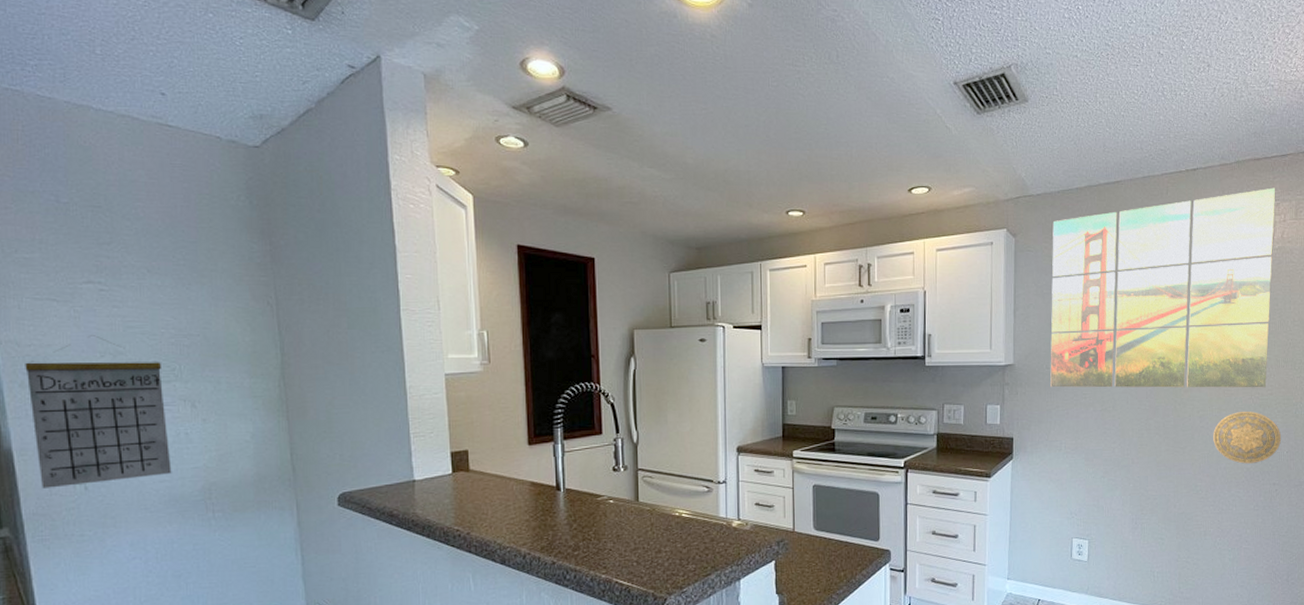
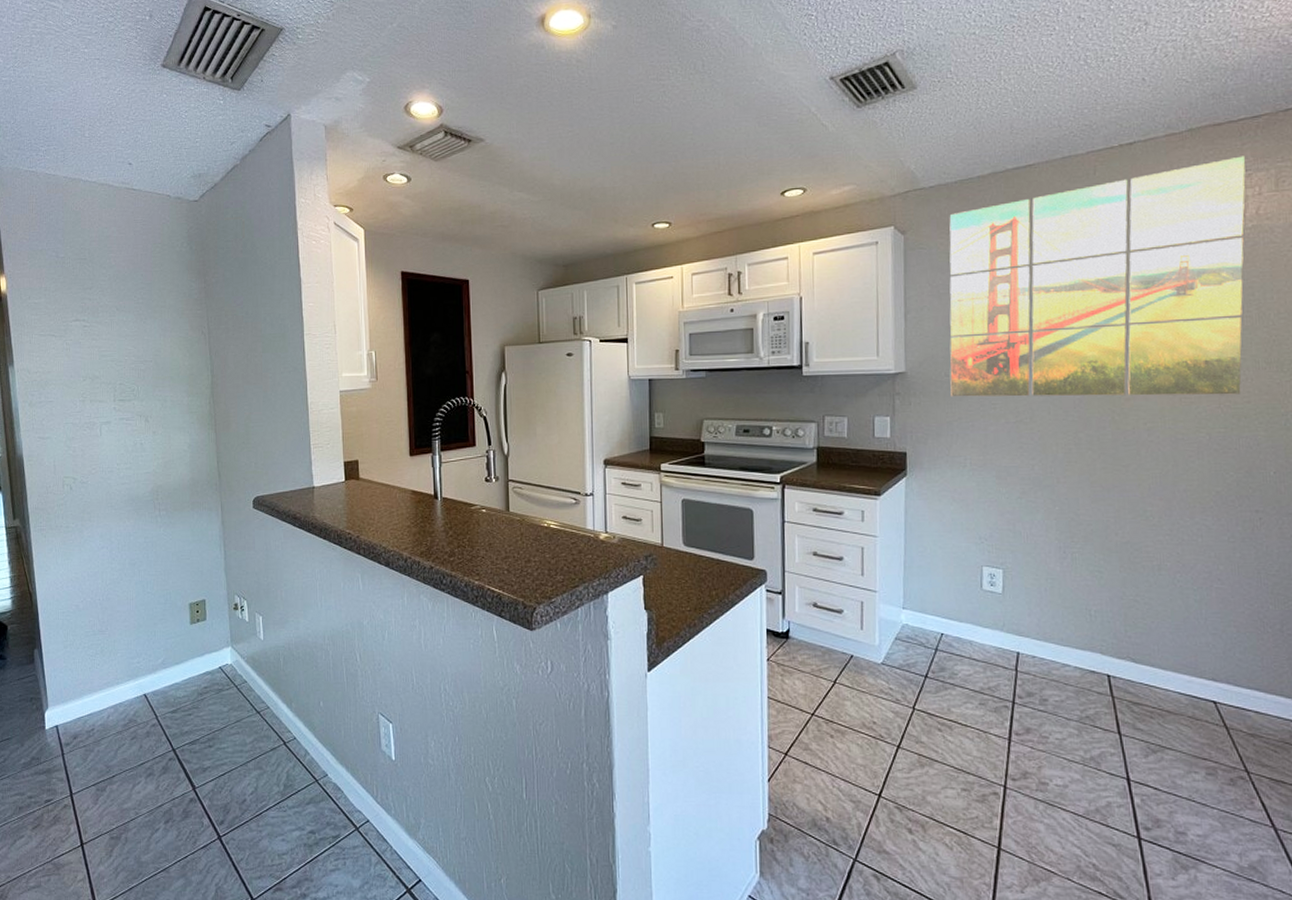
calendar: present [25,335,172,488] -> none [33,363,130,488]
decorative plate: present [1213,412,1282,464] -> none [1166,423,1266,486]

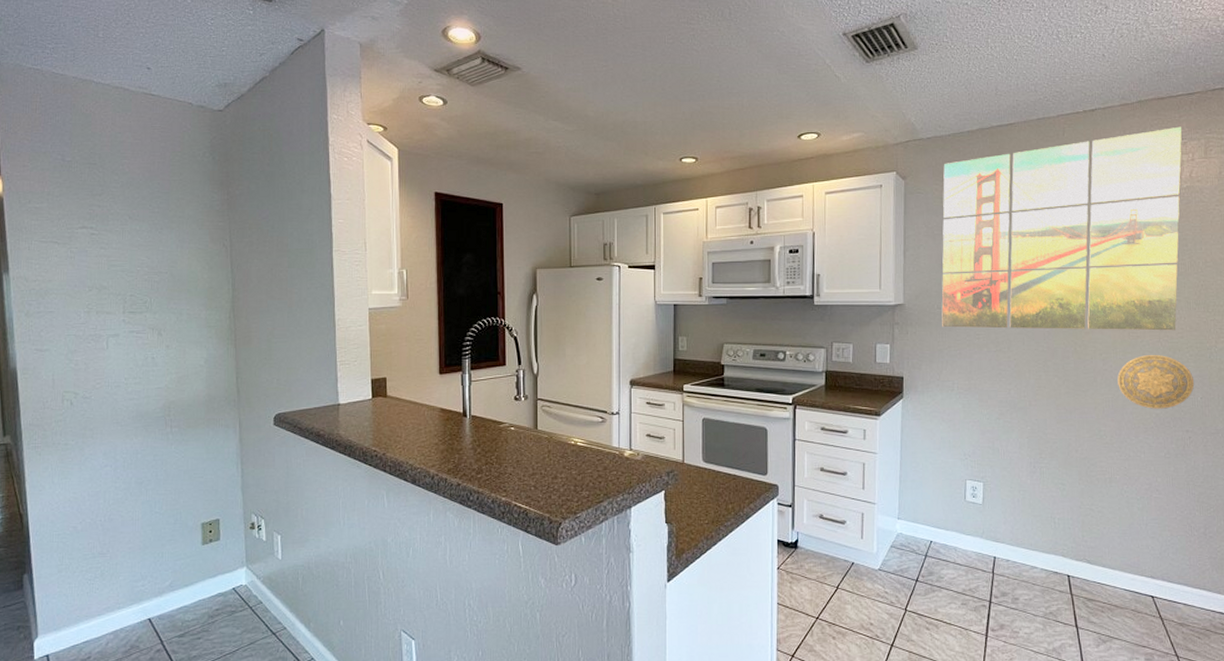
decorative plate: none [1166,423,1266,486] -> present [1117,355,1195,409]

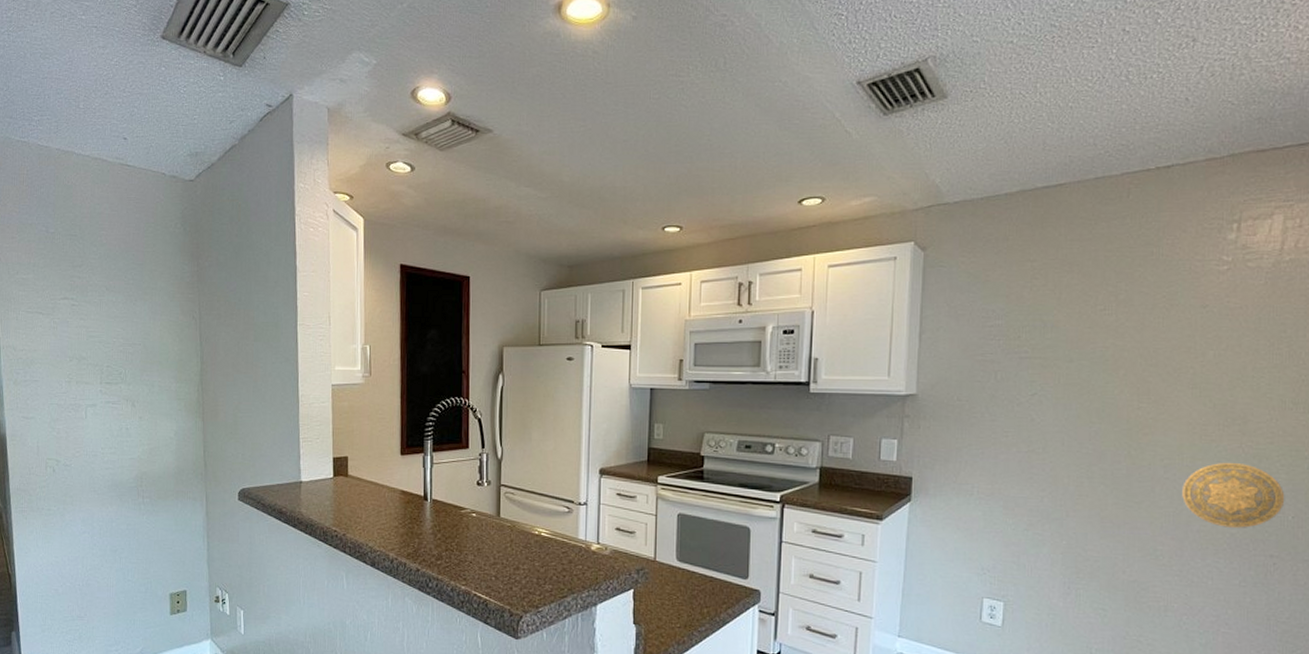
wall art: present [941,126,1182,331] -> none [962,185,1289,435]

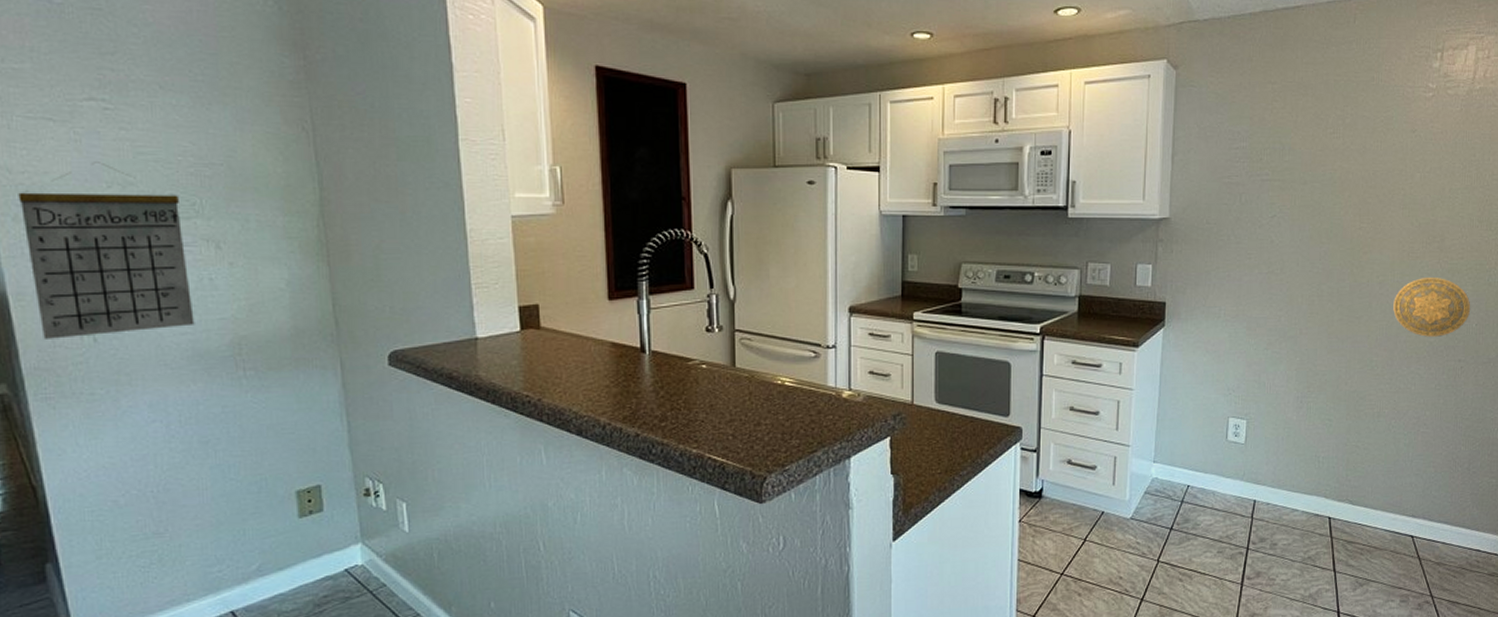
calendar: none [18,343,115,469] -> present [18,162,195,339]

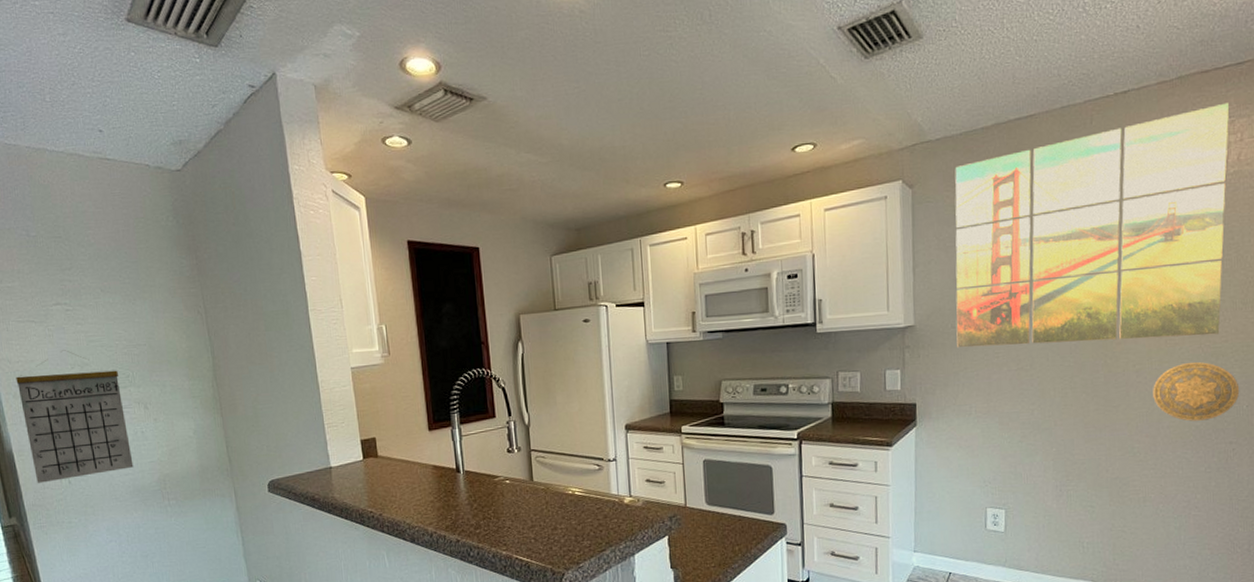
wall art: none [1211,18,1480,251] -> present [955,102,1230,348]

